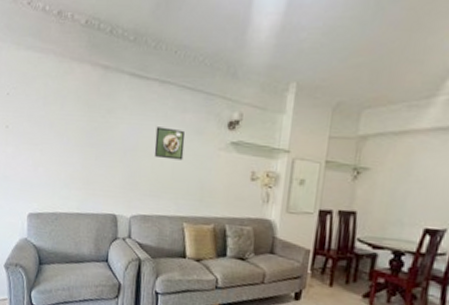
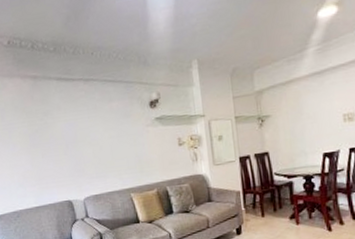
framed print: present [154,127,185,161] -> none [89,116,119,144]

